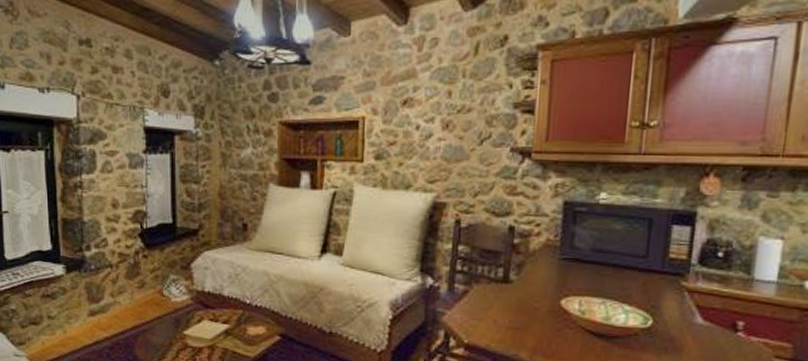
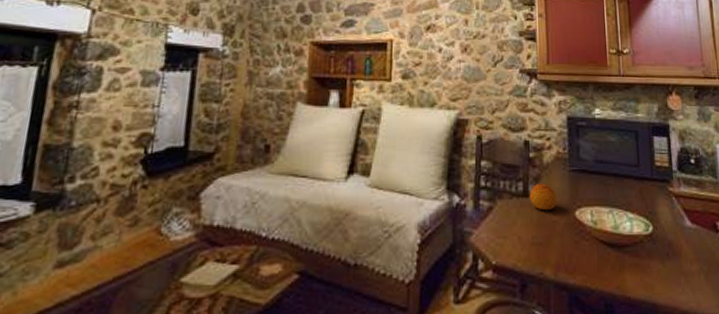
fruit: none [509,269,542,298] -> present [529,183,558,211]

